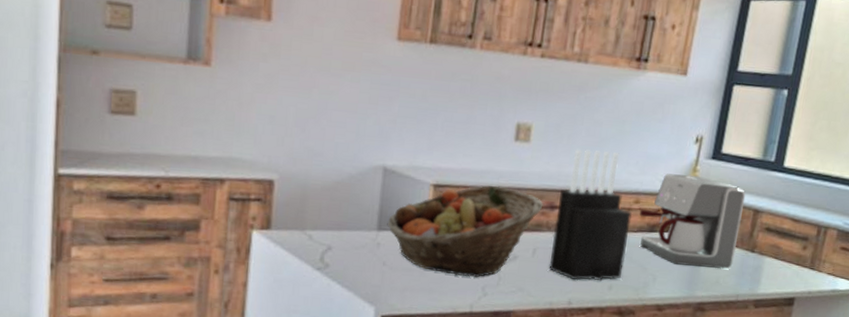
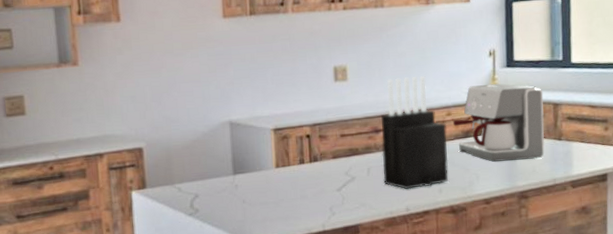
fruit basket: present [387,186,543,278] -> none [240,121,369,202]

